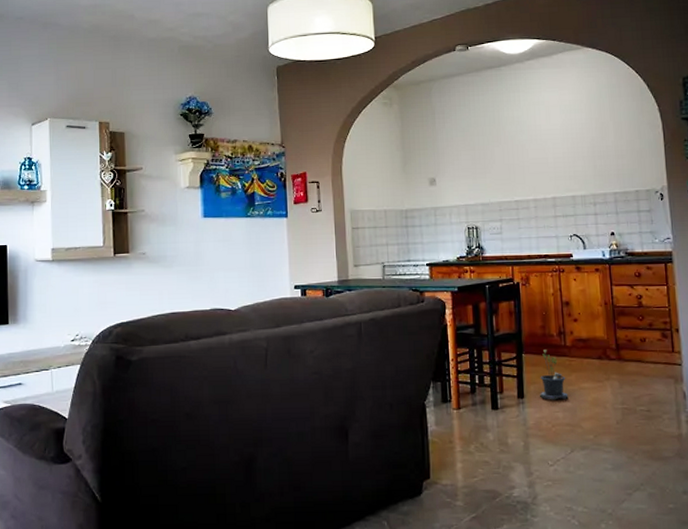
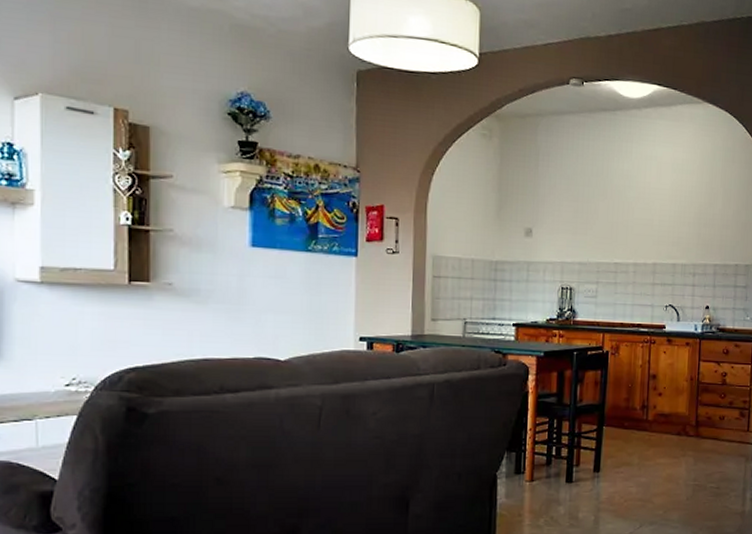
potted plant: present [540,350,569,400] -> none [616,423,644,475]

